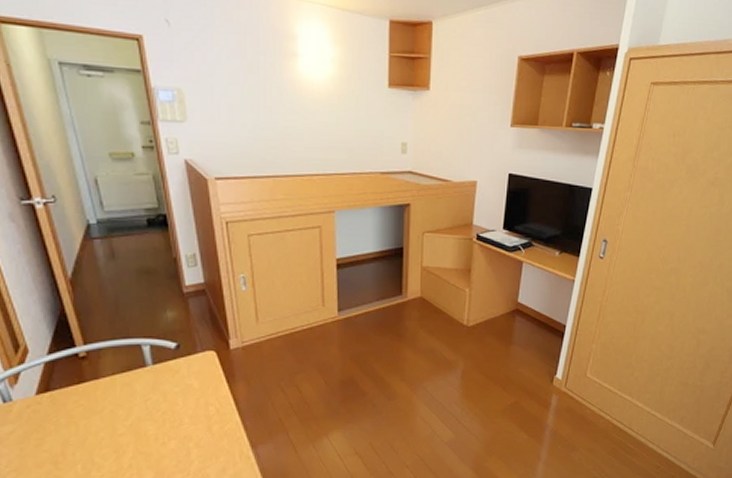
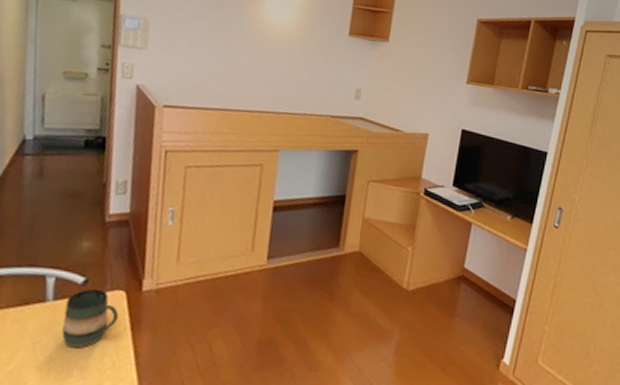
mug: none [165,351,214,402] -> present [62,288,119,348]

